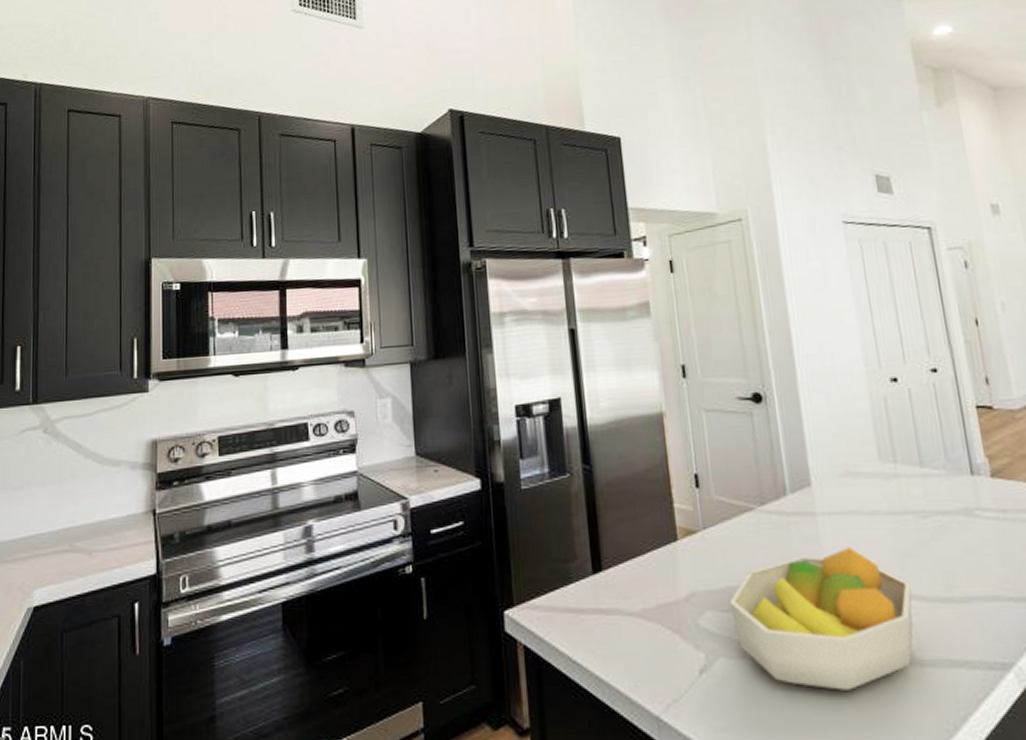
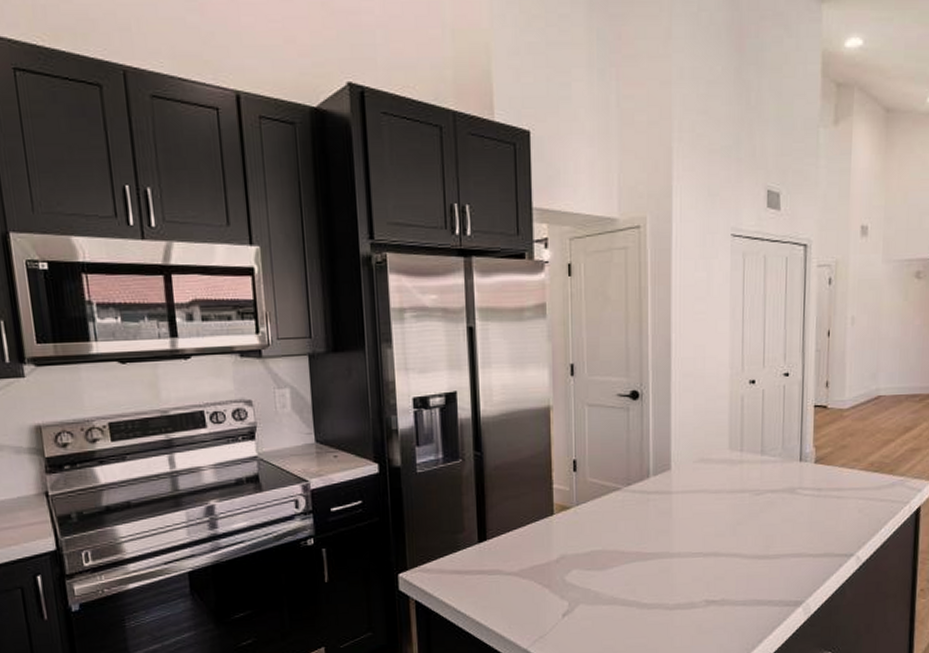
fruit bowl: present [729,547,914,691] -> none [592,518,738,625]

